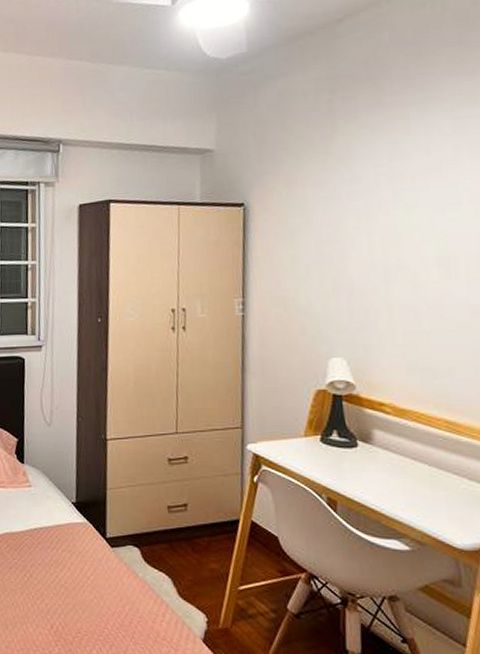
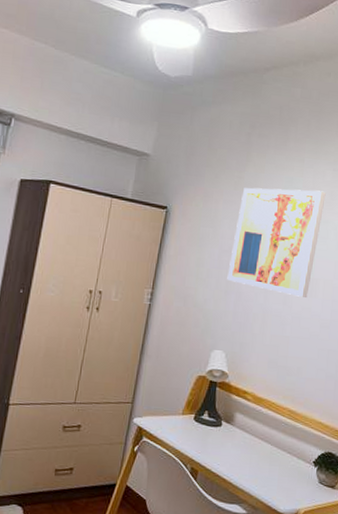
wall art: none [332,147,448,281] -> present [227,187,326,297]

